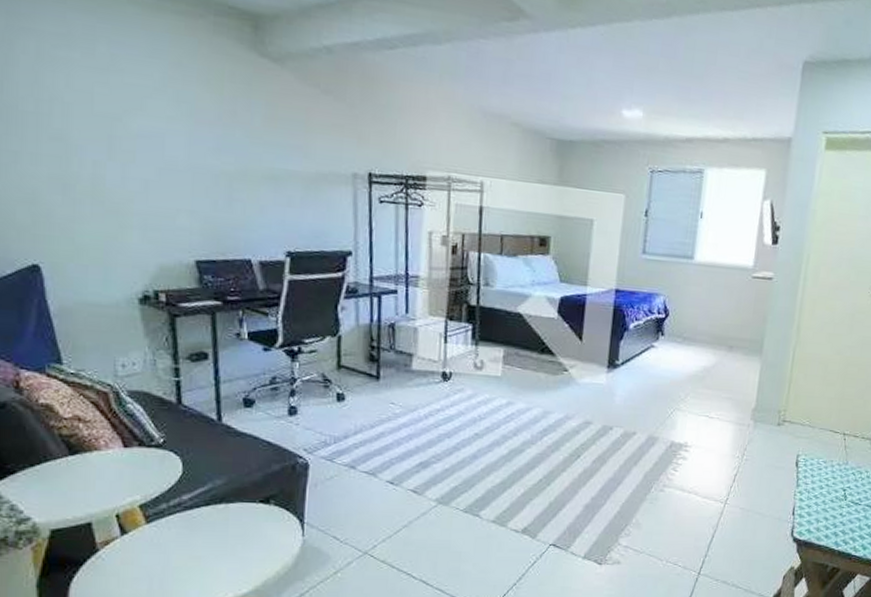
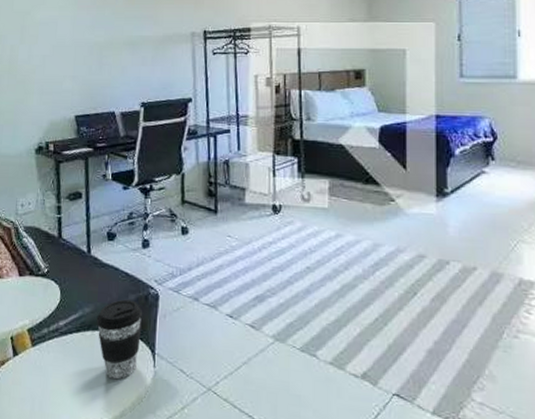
coffee cup: none [231,469,290,551] -> present [96,299,143,380]

